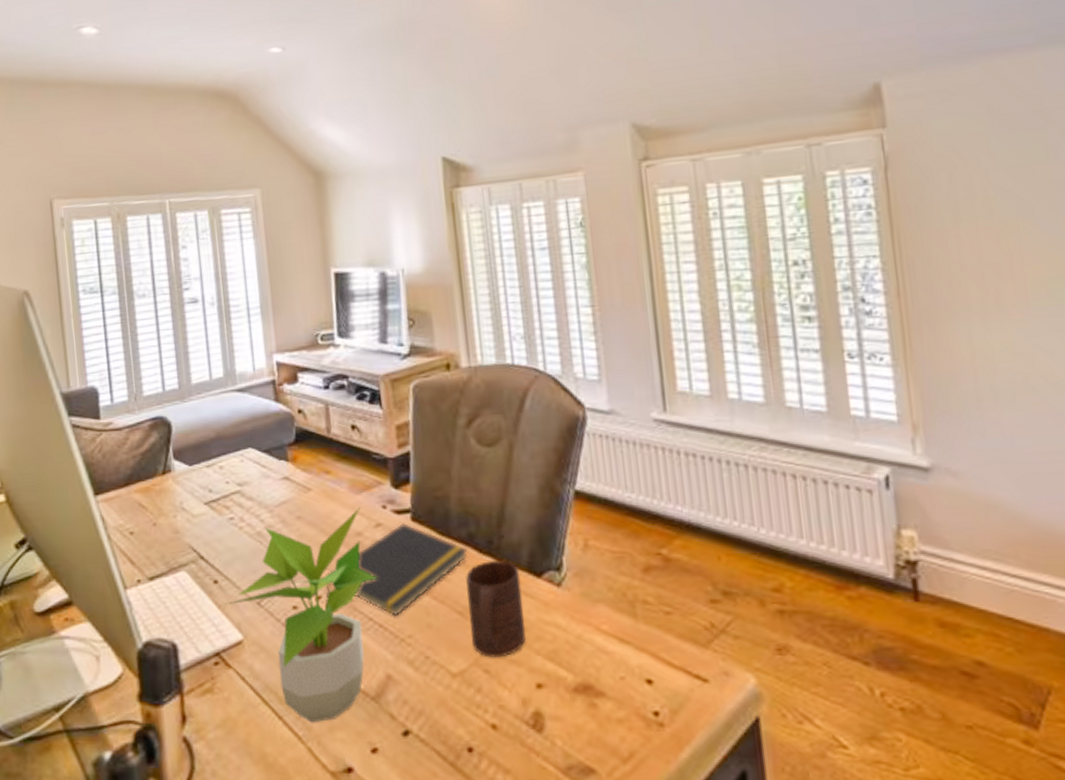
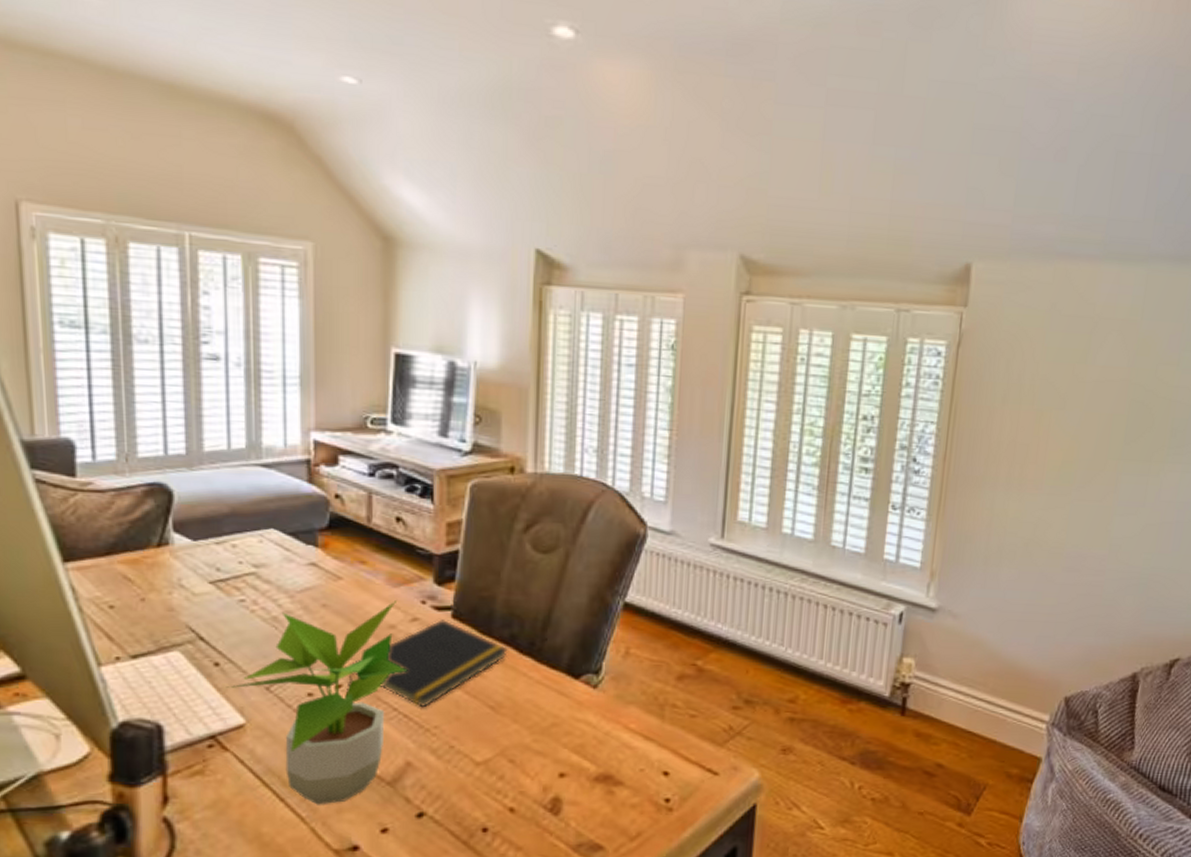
cup: present [464,561,526,658] -> none [500,661,558,749]

